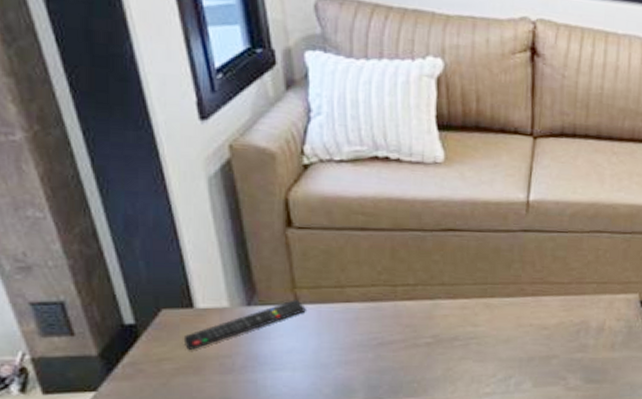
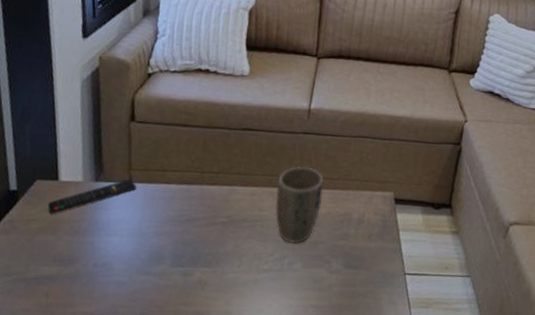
plant pot: none [493,271,553,360] -> present [275,166,324,243]

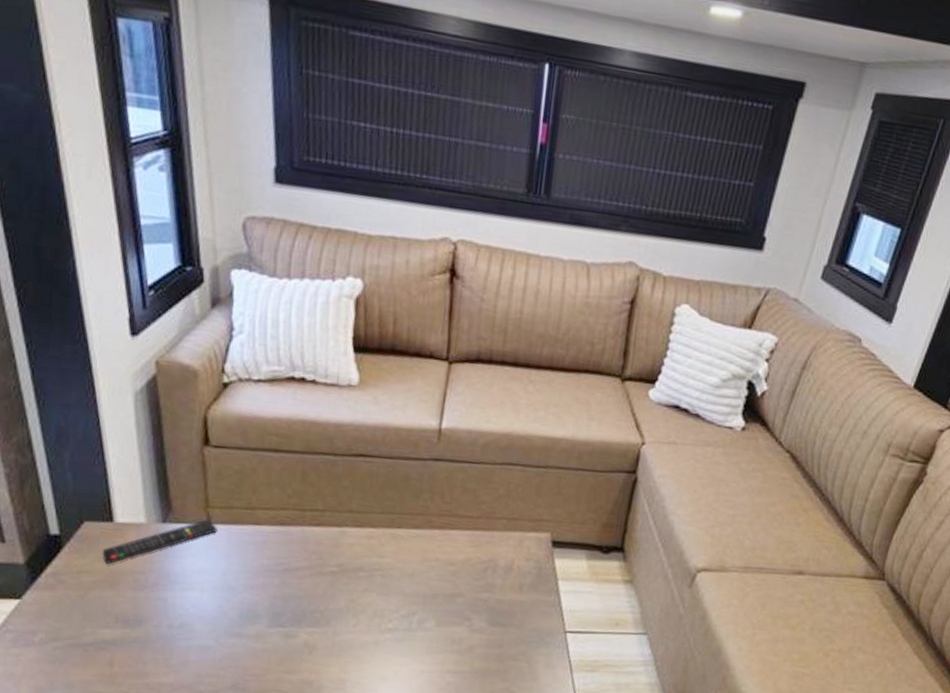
plant pot: present [275,166,324,243] -> none [399,501,461,597]

